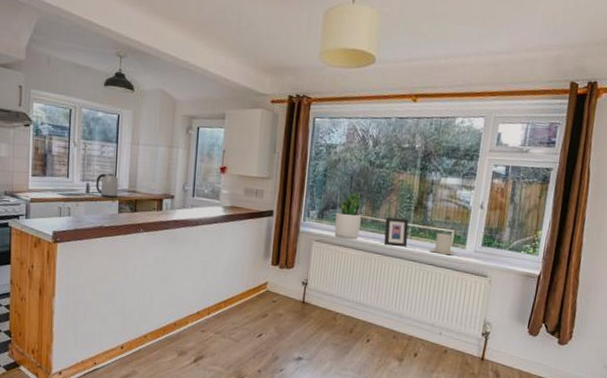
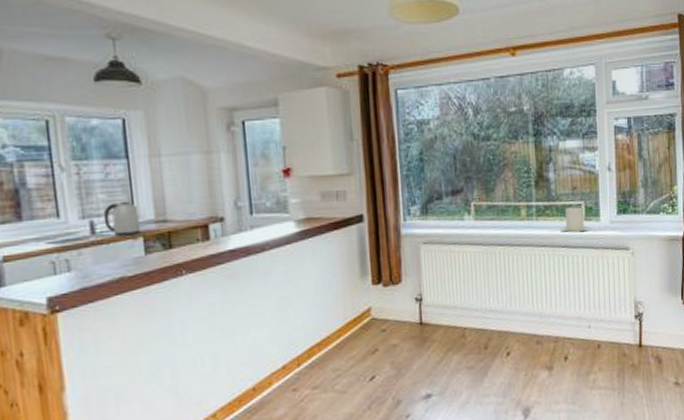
planter: present [334,190,363,240] -> none [443,172,475,236]
picture frame: present [383,217,409,248] -> none [503,197,534,234]

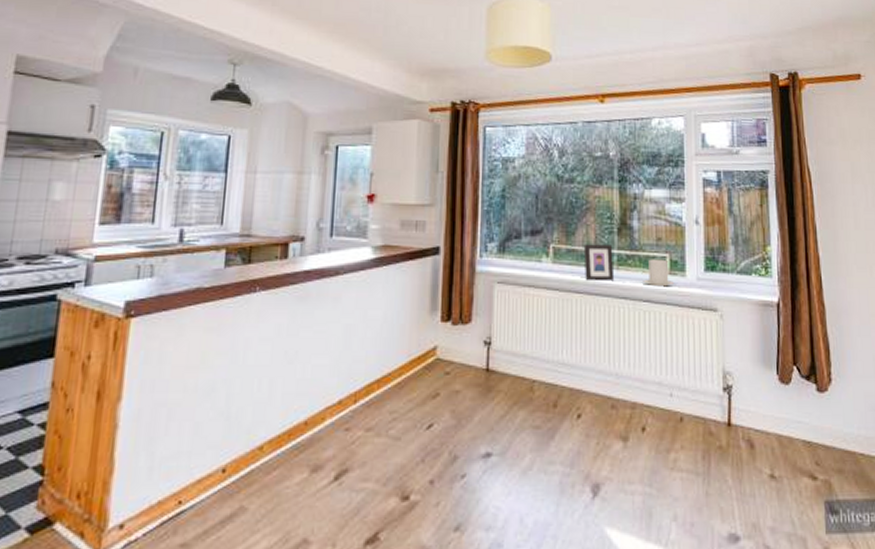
kettle: present [103,201,141,237] -> none [193,212,227,247]
picture frame: none [503,197,534,234] -> present [583,244,615,282]

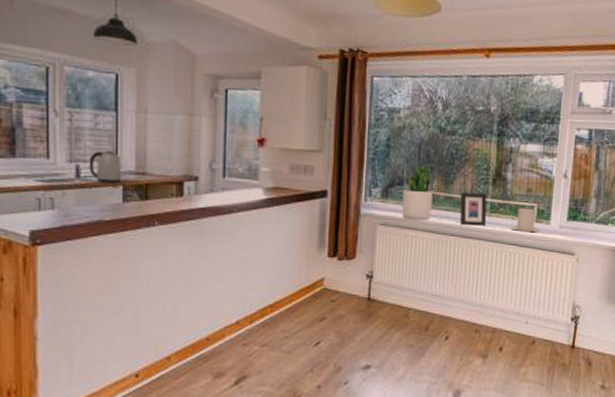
kettle: none [193,212,227,247] -> present [89,150,121,184]
planter: none [521,212,553,278] -> present [402,162,434,221]

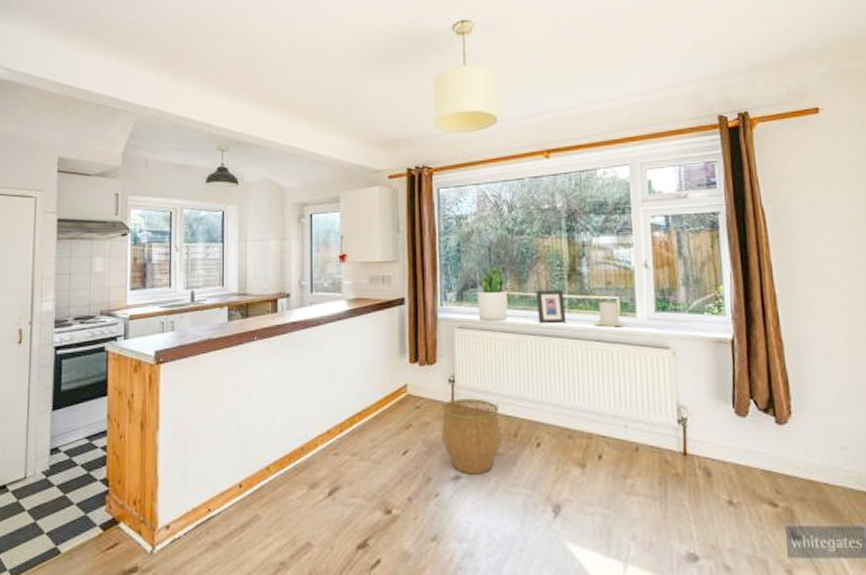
kettle: present [89,150,121,184] -> none [201,276,226,305]
basket: none [354,294,415,364] -> present [441,398,502,474]

